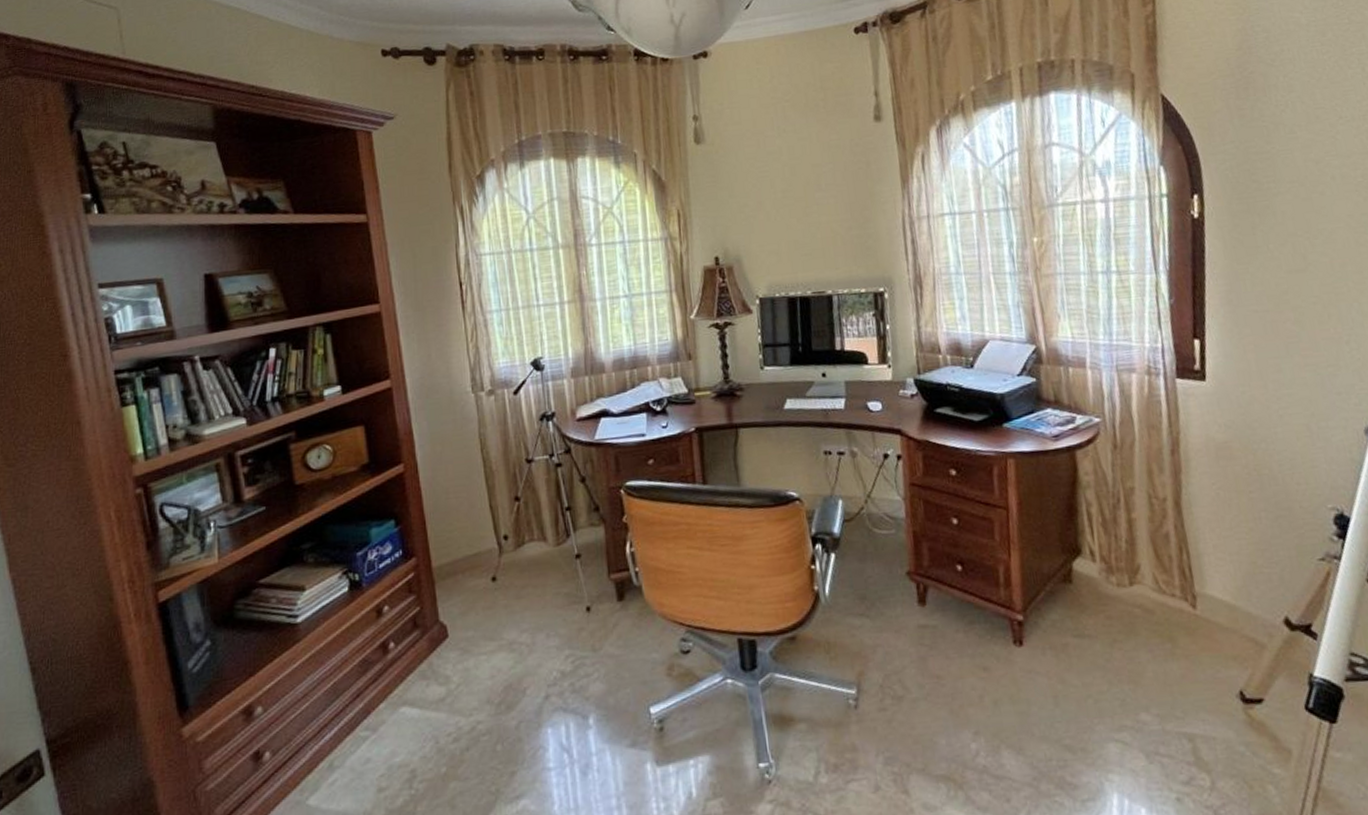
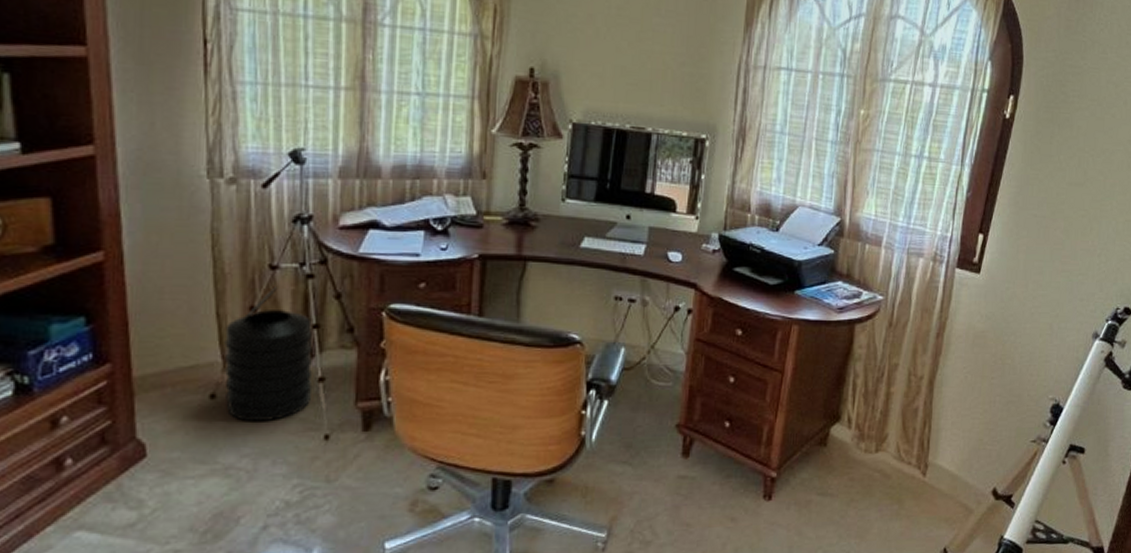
trash can: none [497,478,572,600] -> present [224,287,313,422]

